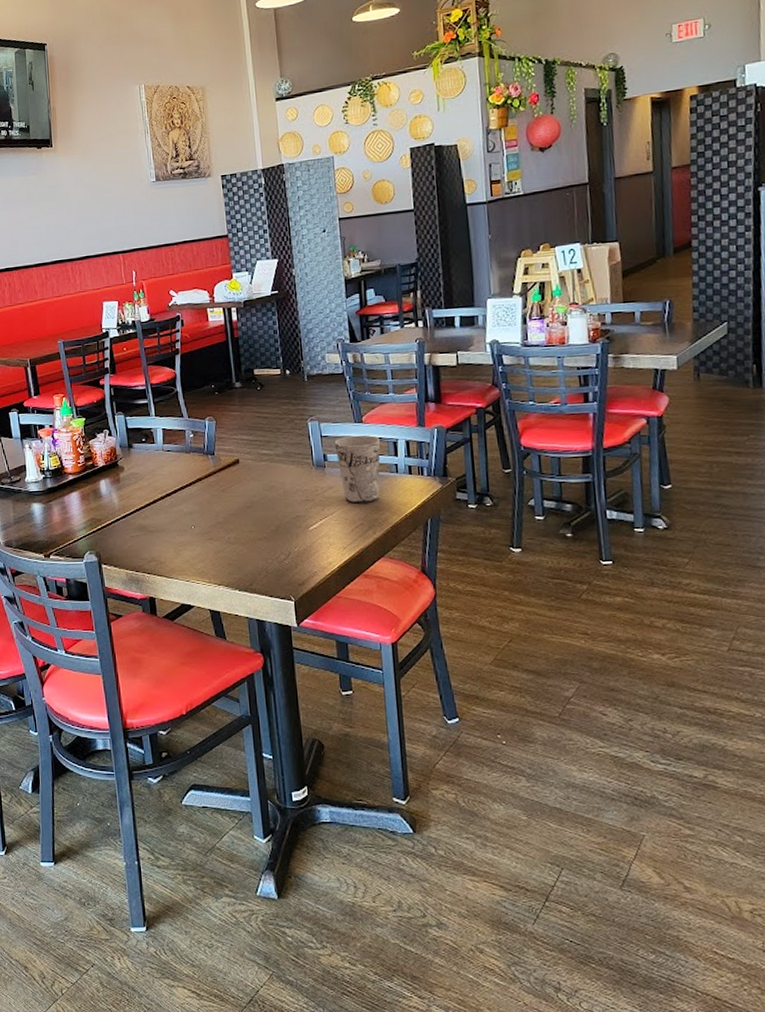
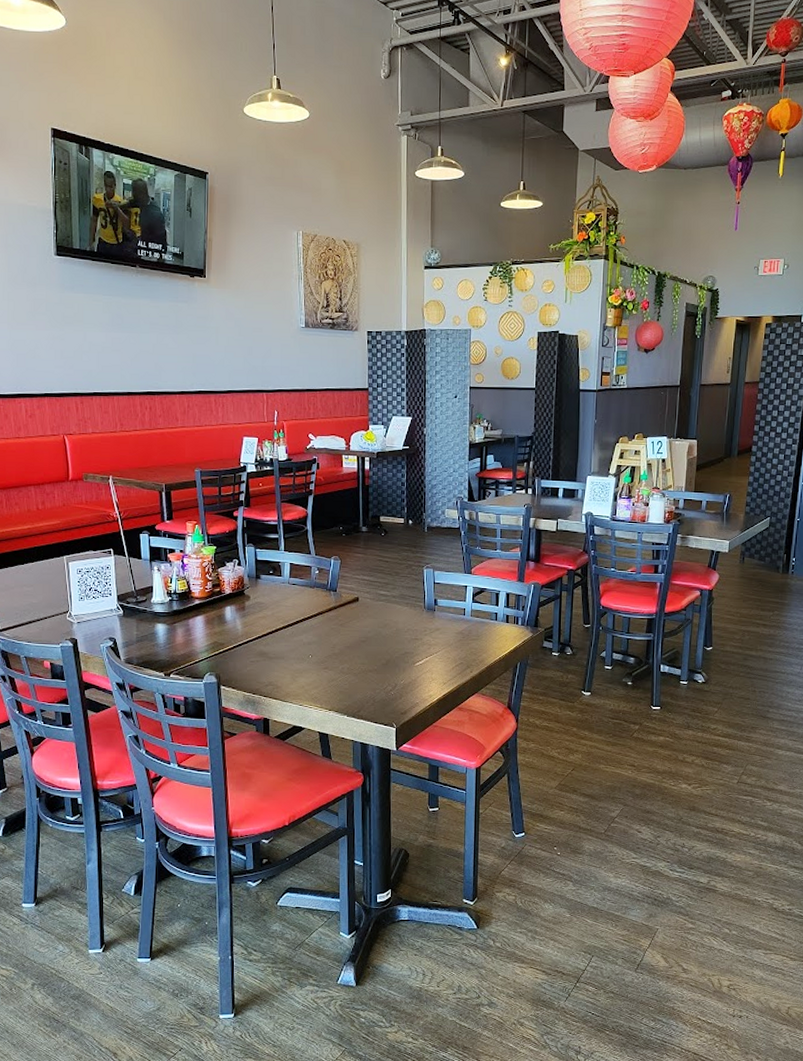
cup: present [334,435,381,504] -> none [445,584,485,645]

